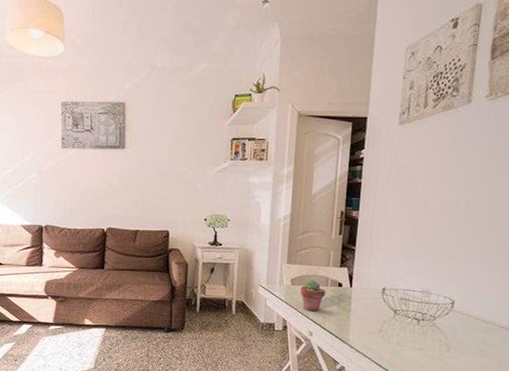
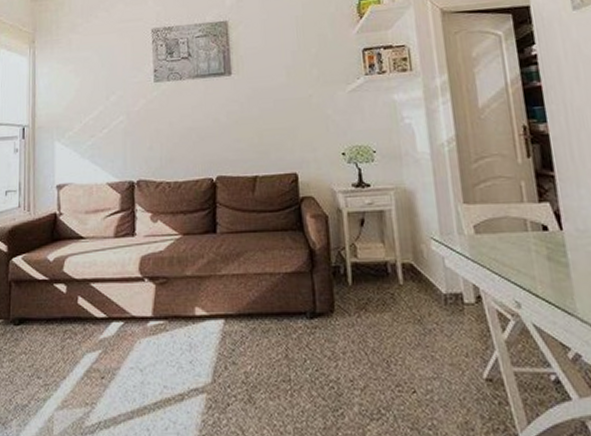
potted succulent: present [300,280,326,312] -> none [489,224,527,271]

